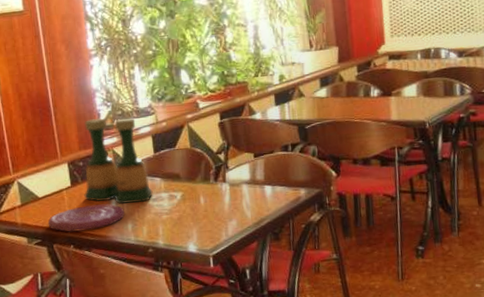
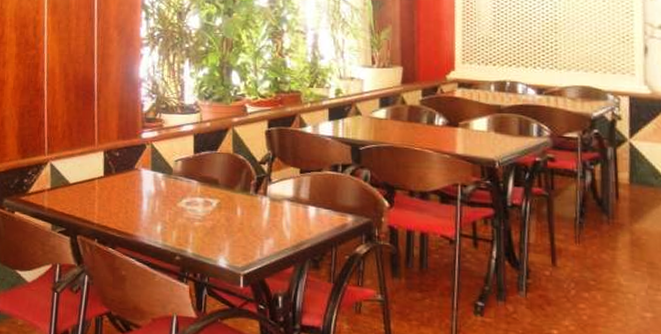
plate: present [47,204,125,232] -> none [75,199,155,226]
wine bottle: present [84,118,153,205] -> none [116,108,188,205]

